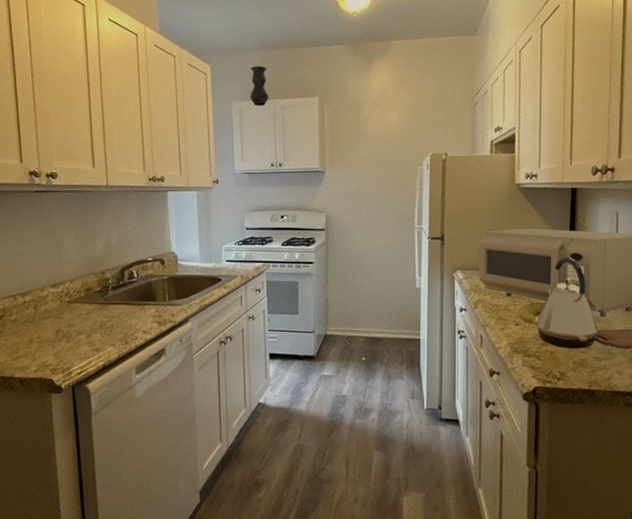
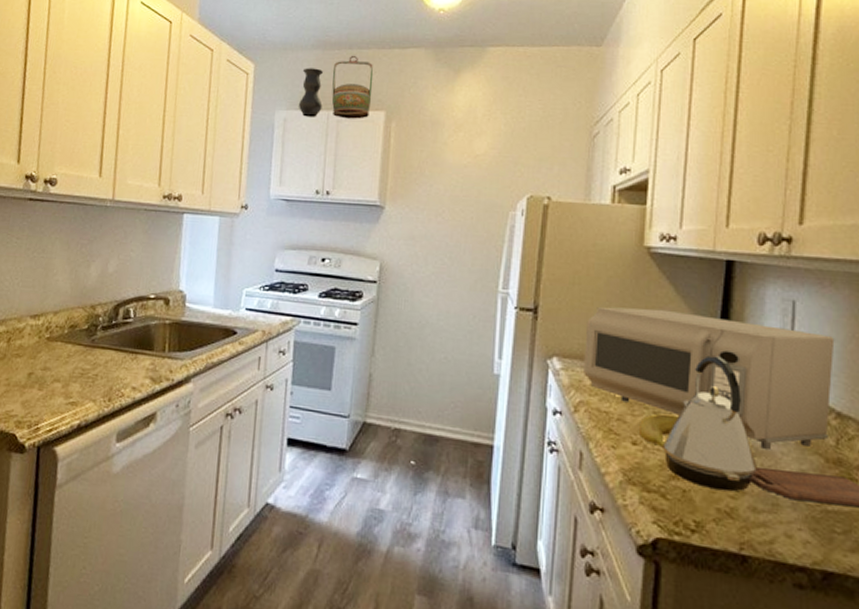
decorative basket: none [275,53,307,105] -> present [331,55,374,119]

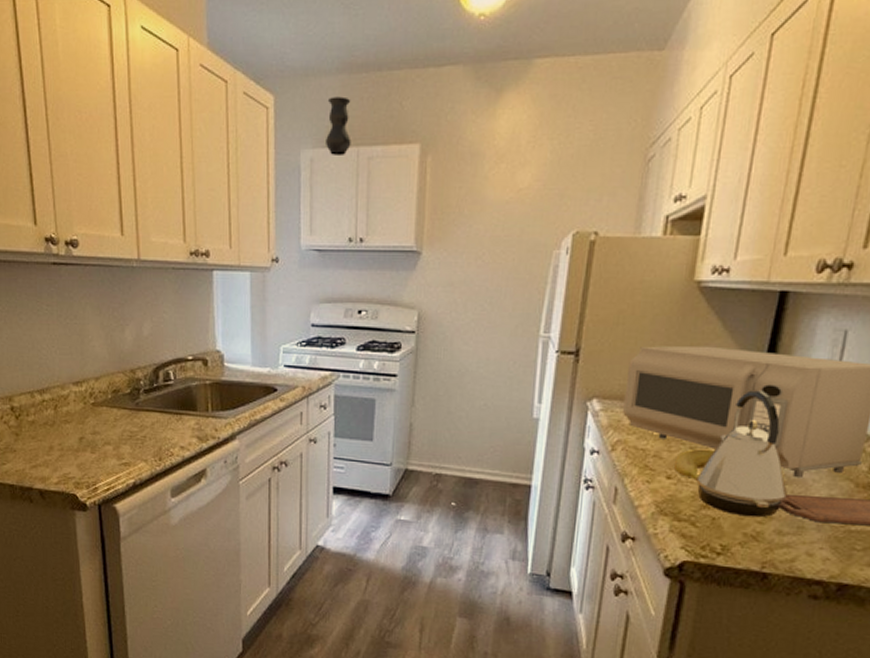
decorative basket: present [331,55,374,119] -> none [361,78,406,155]

